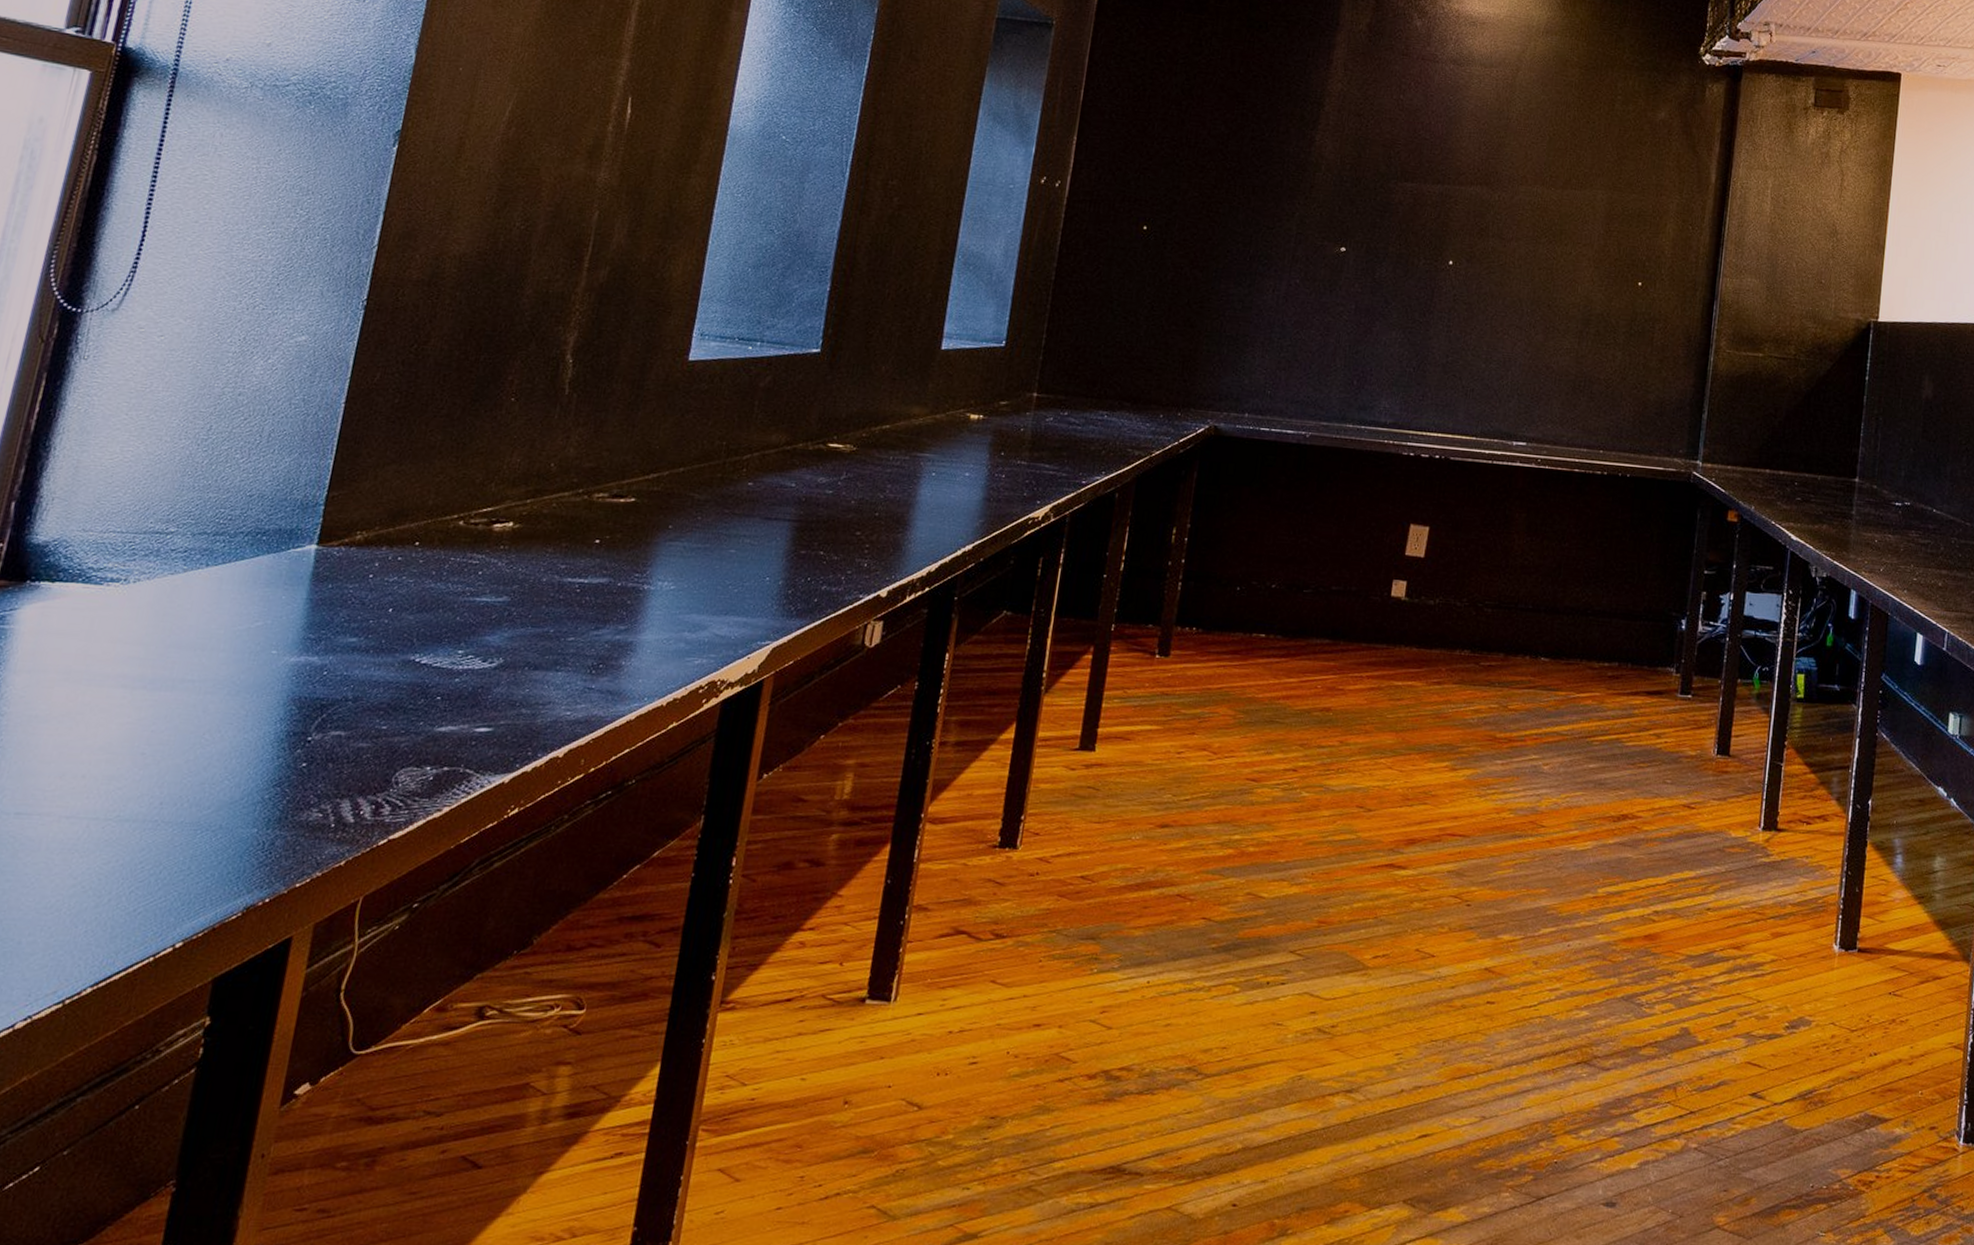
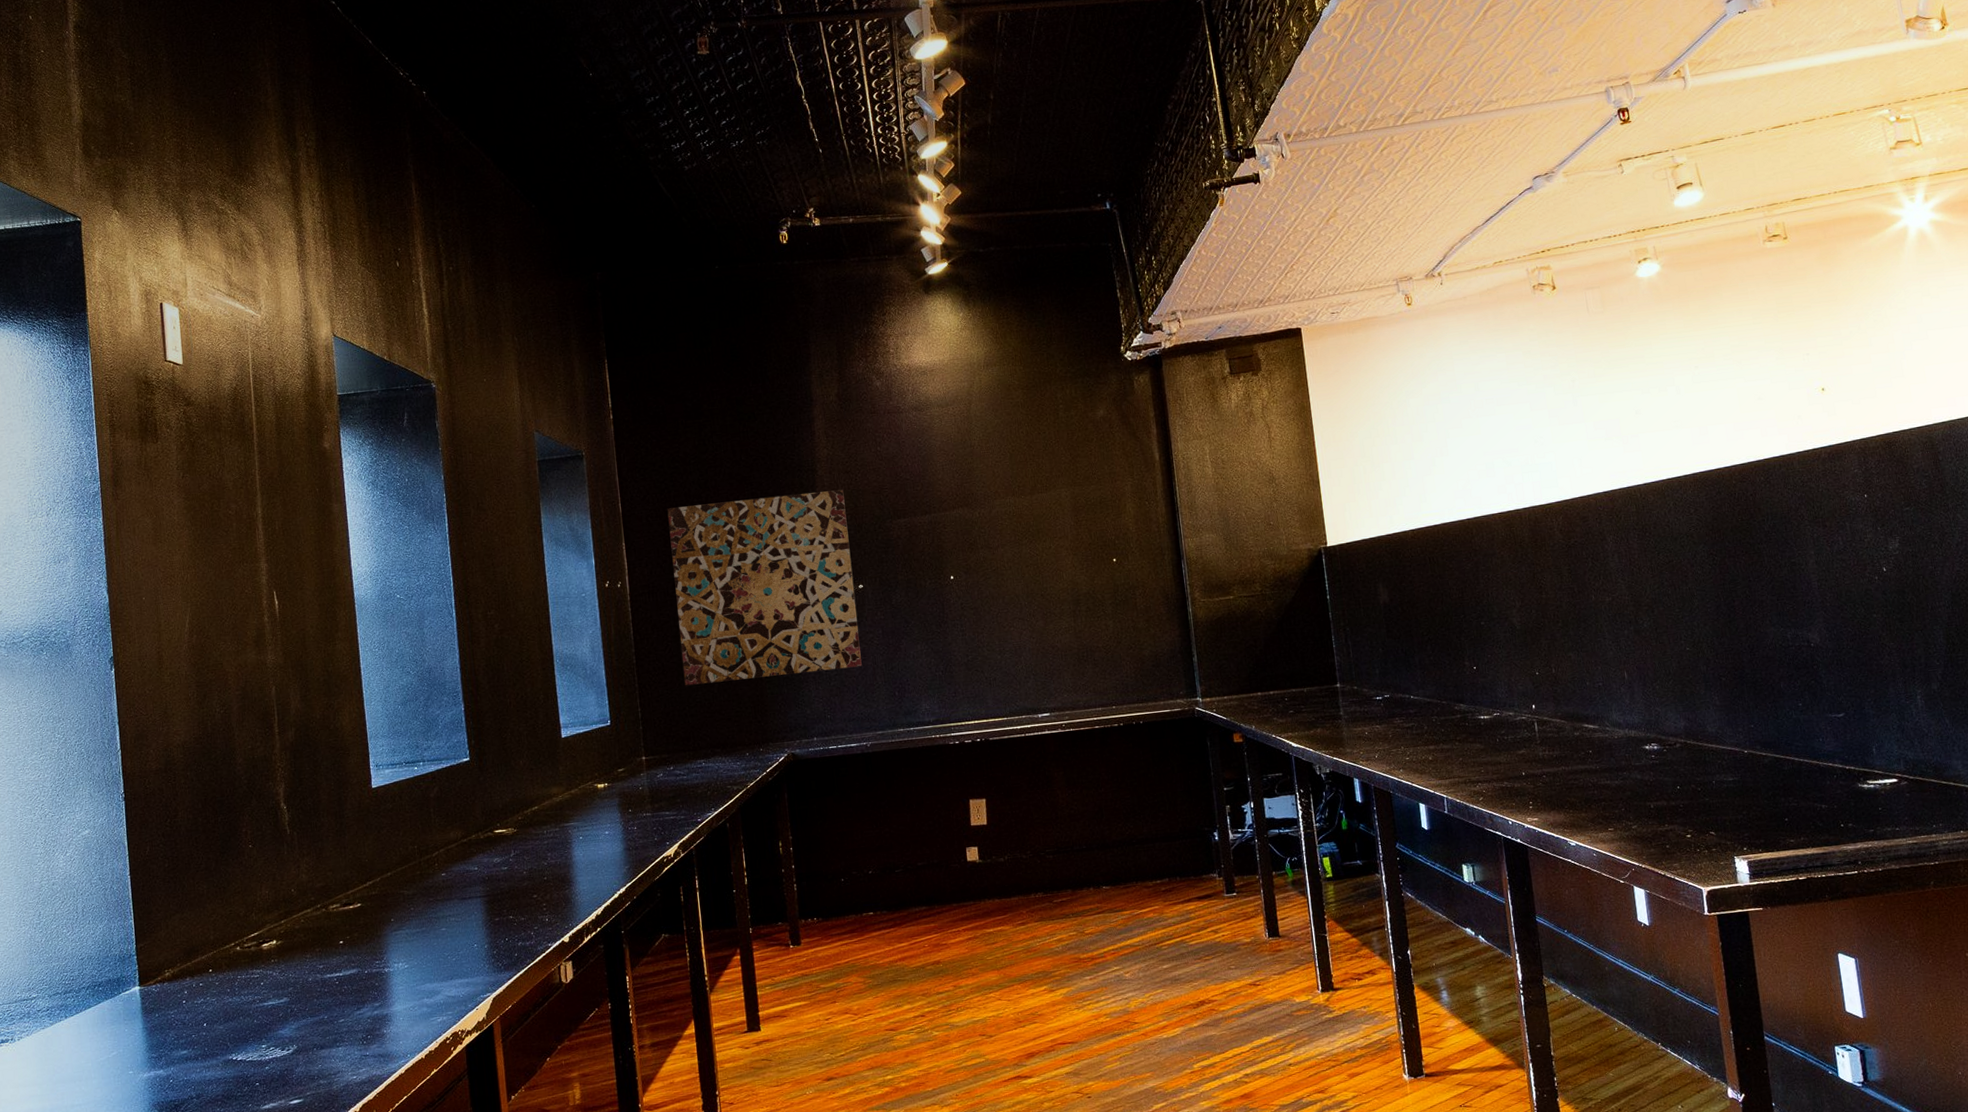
wall art: none [1106,108,1350,342] -> present [667,489,862,686]

